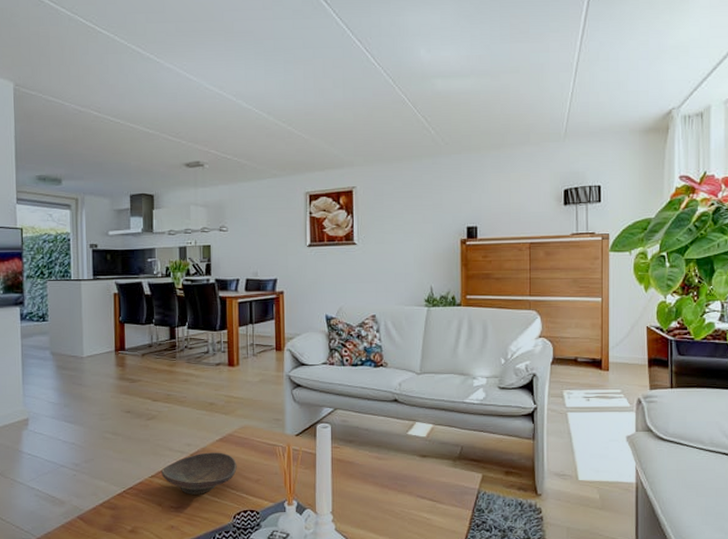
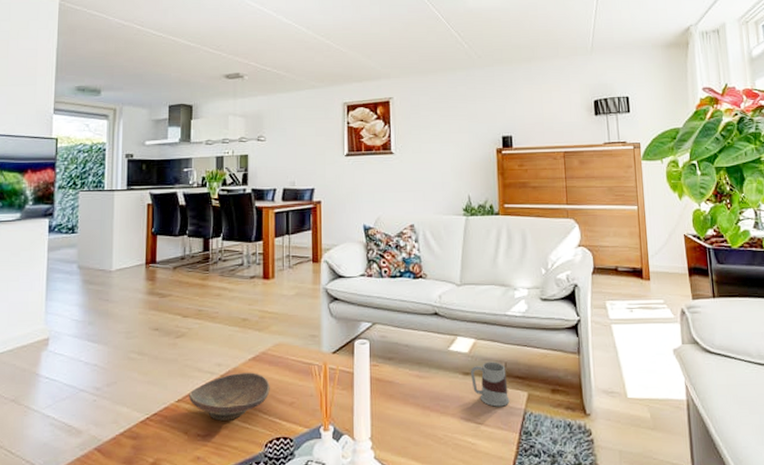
mug: none [427,445,464,487] -> present [470,361,510,407]

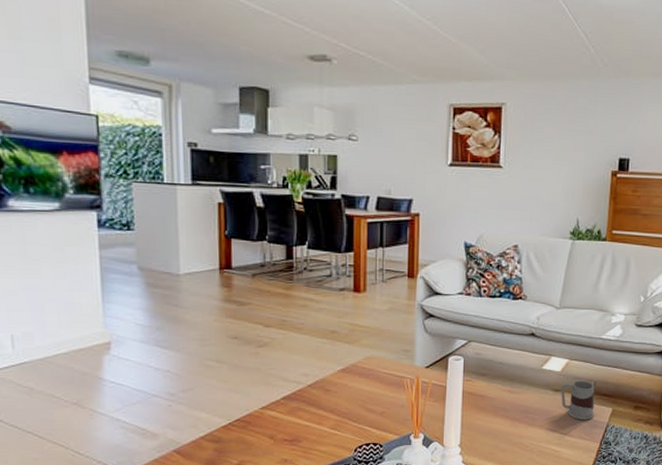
decorative bowl: present [189,372,270,421] -> none [274,383,360,427]

